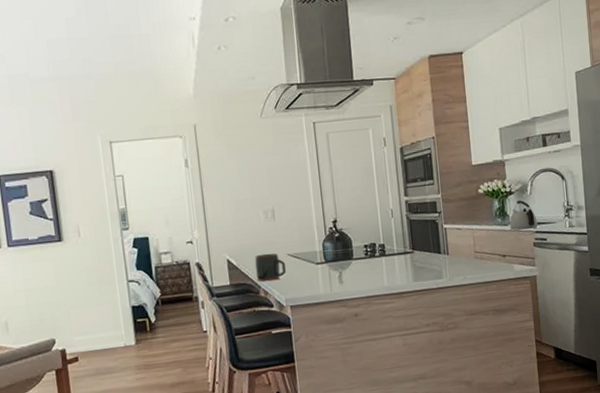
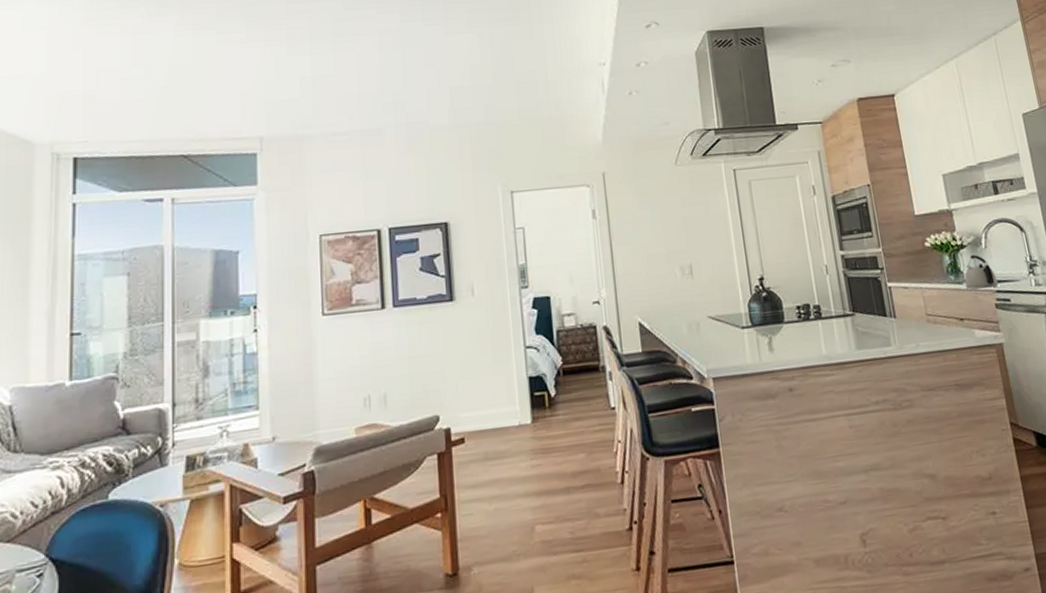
mug: present [254,253,287,282] -> none [670,315,708,348]

